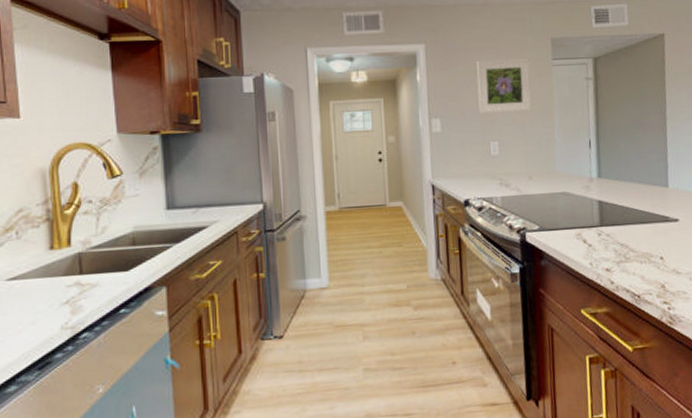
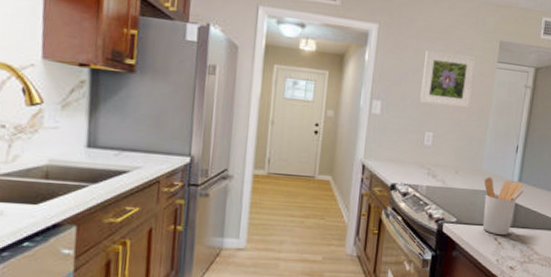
utensil holder: none [560,177,606,237] -> present [482,177,524,235]

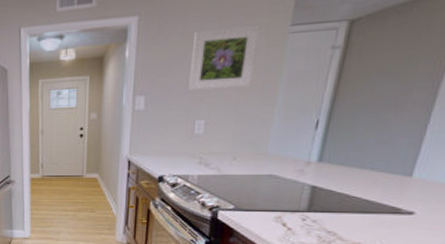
utensil holder: present [482,177,524,235] -> none [267,159,325,220]

